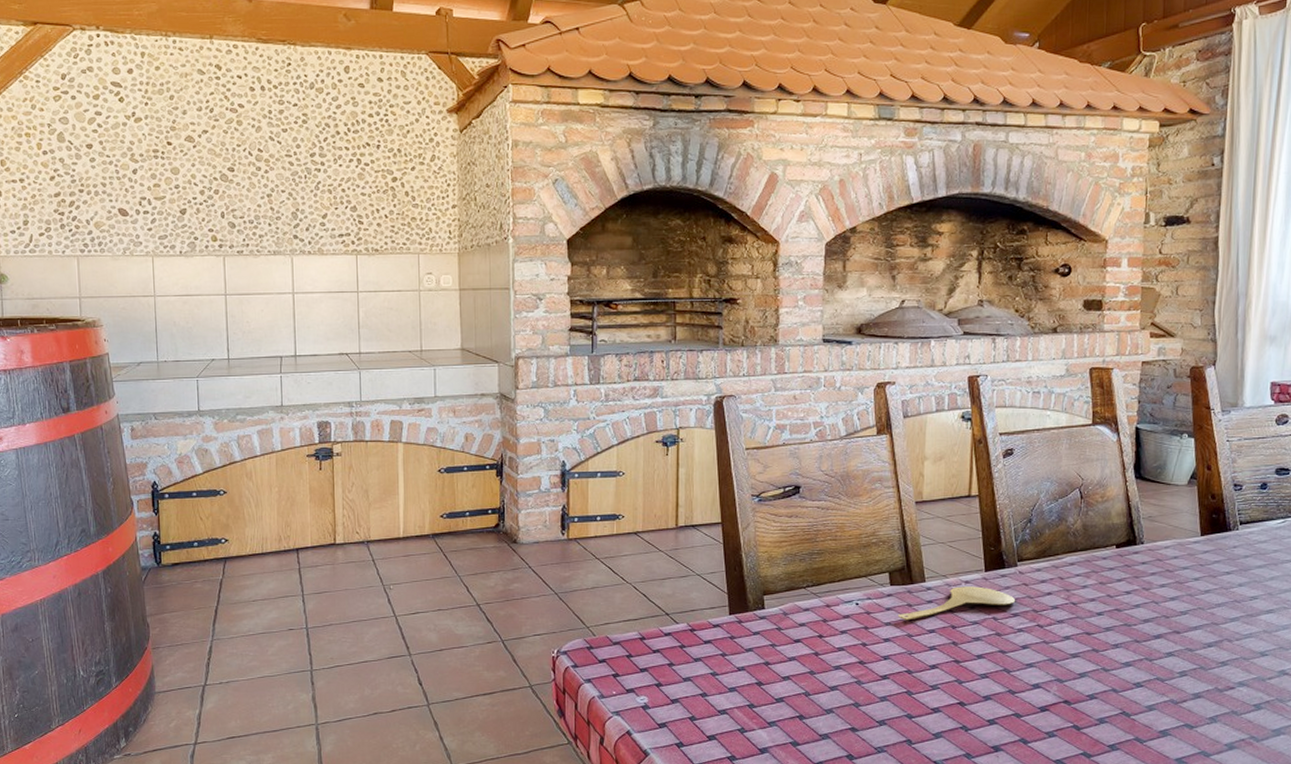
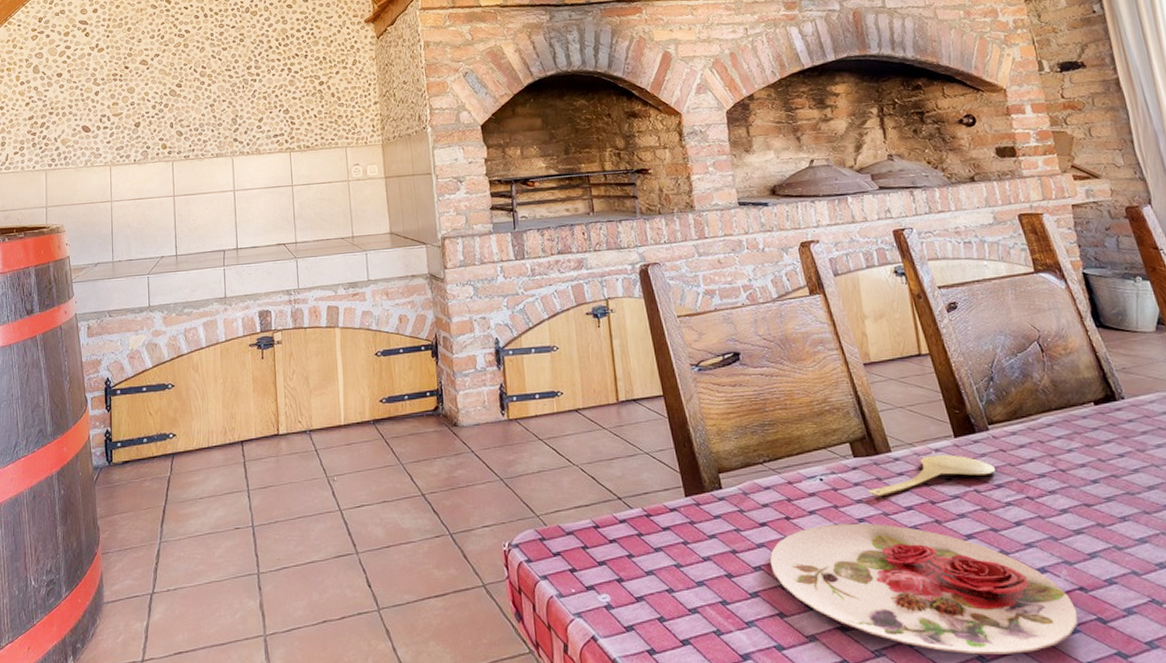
plate: none [798,642,1058,753] -> present [769,523,1078,655]

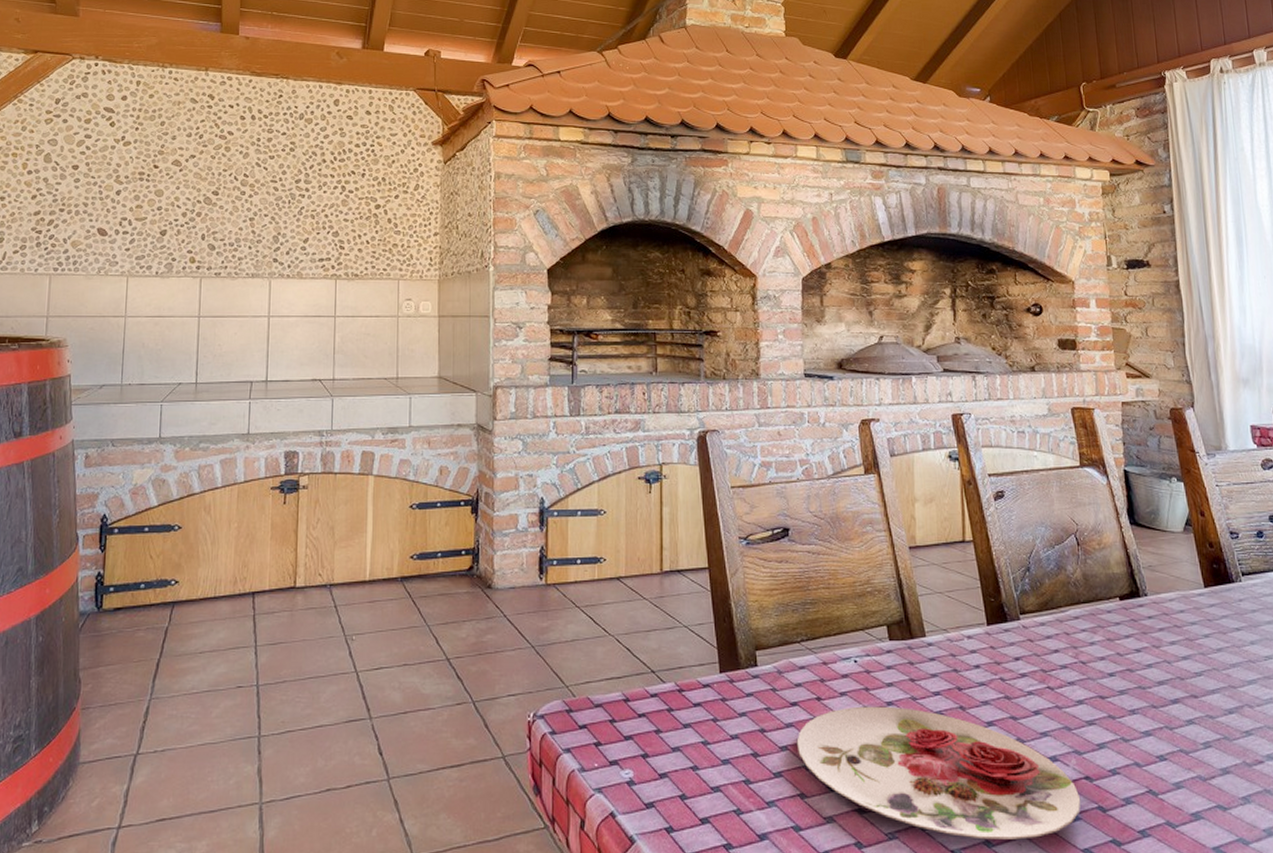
spoon: present [867,454,996,497] -> none [899,642,1023,681]

